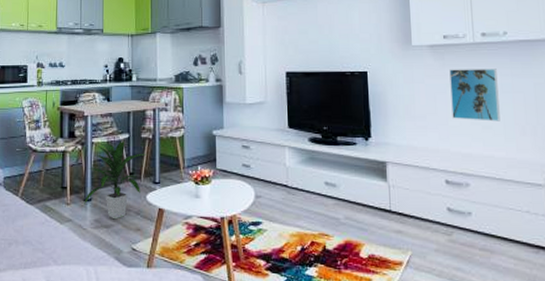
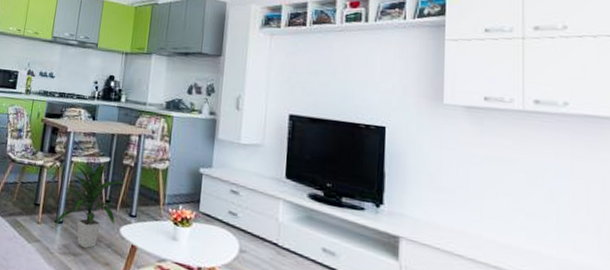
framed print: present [449,69,500,121] -> none [488,138,552,211]

